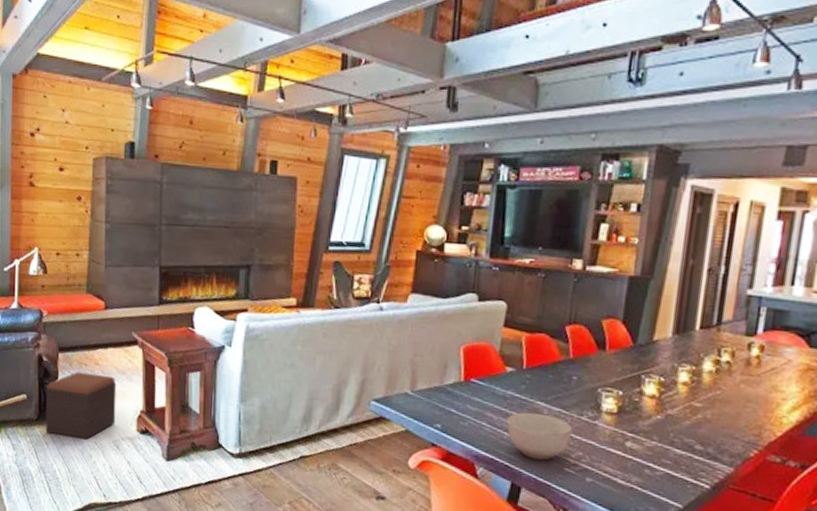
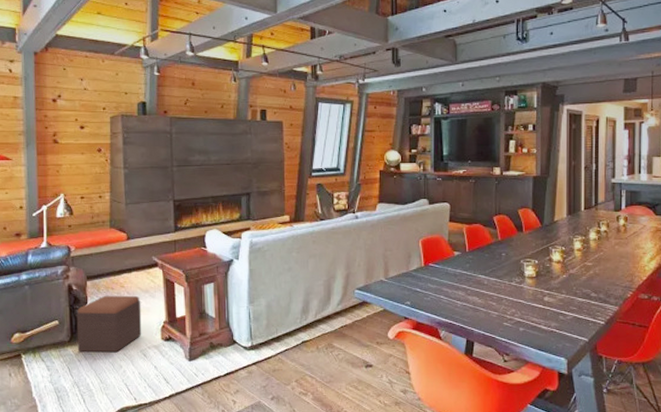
bowl: present [507,411,573,461] -> none [459,284,506,319]

